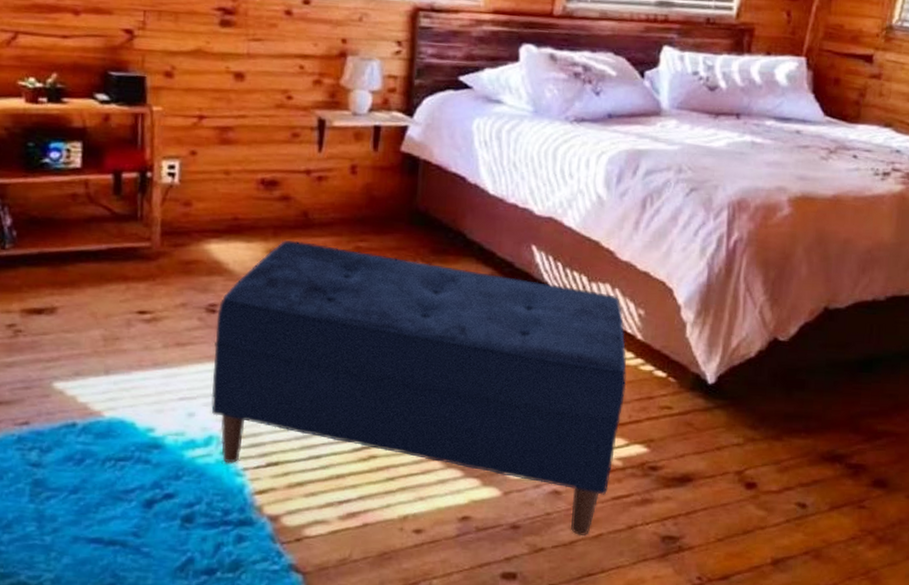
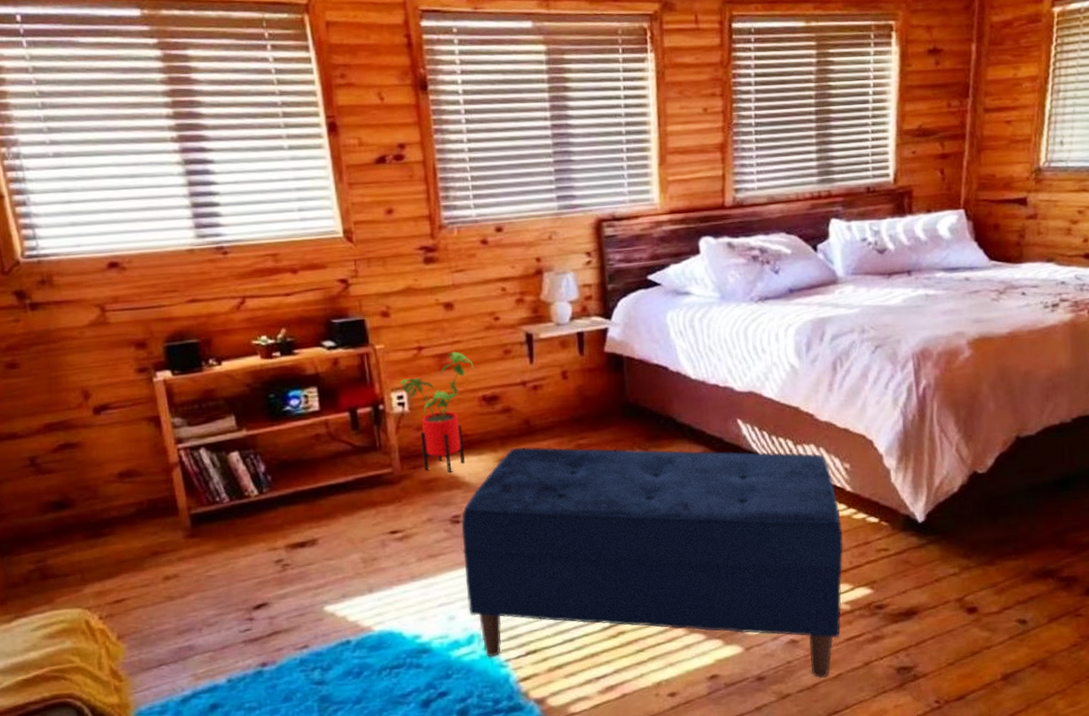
house plant: none [174,126,257,257] -> present [400,351,474,473]

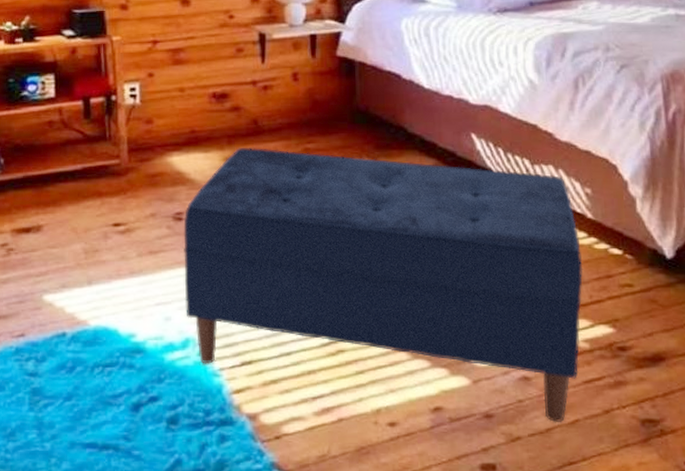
house plant: present [400,351,474,473] -> none [134,47,206,168]

